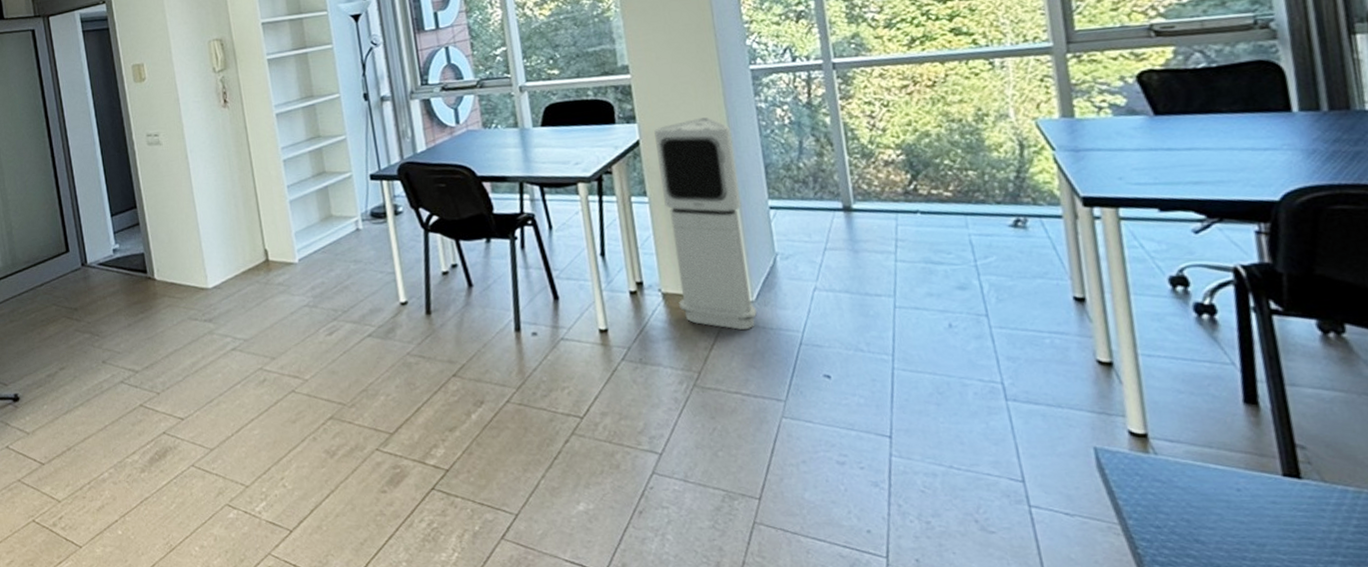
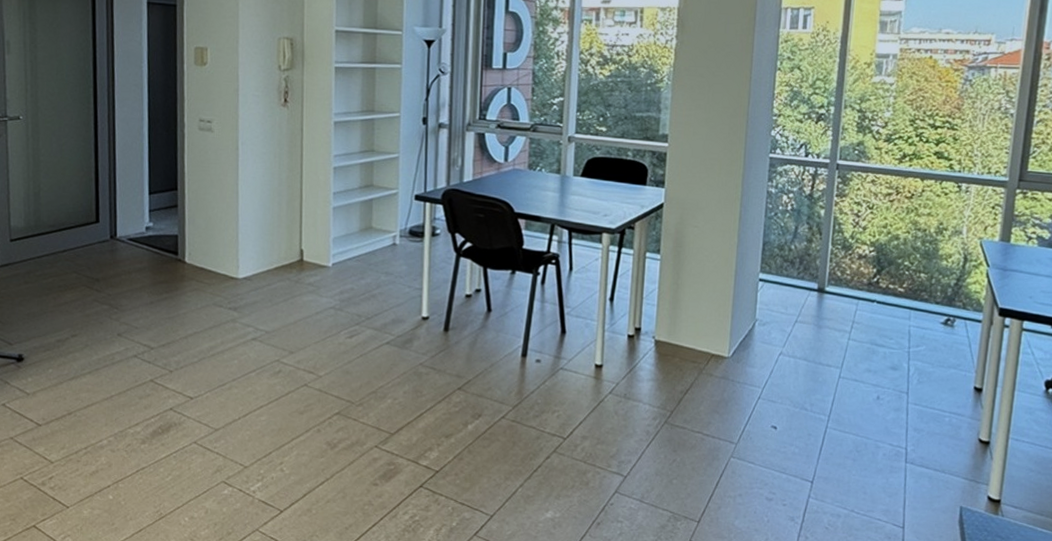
air purifier: present [654,116,757,330] -> none [667,192,742,381]

